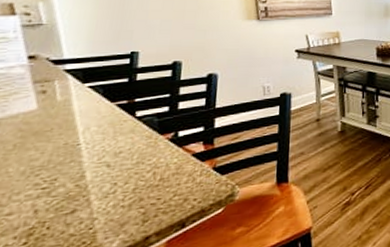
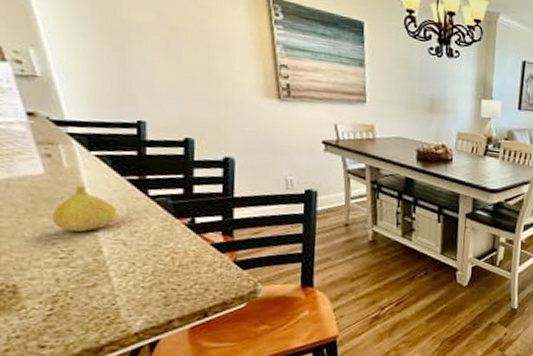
fruit: none [38,116,104,161] -> present [51,185,117,232]

